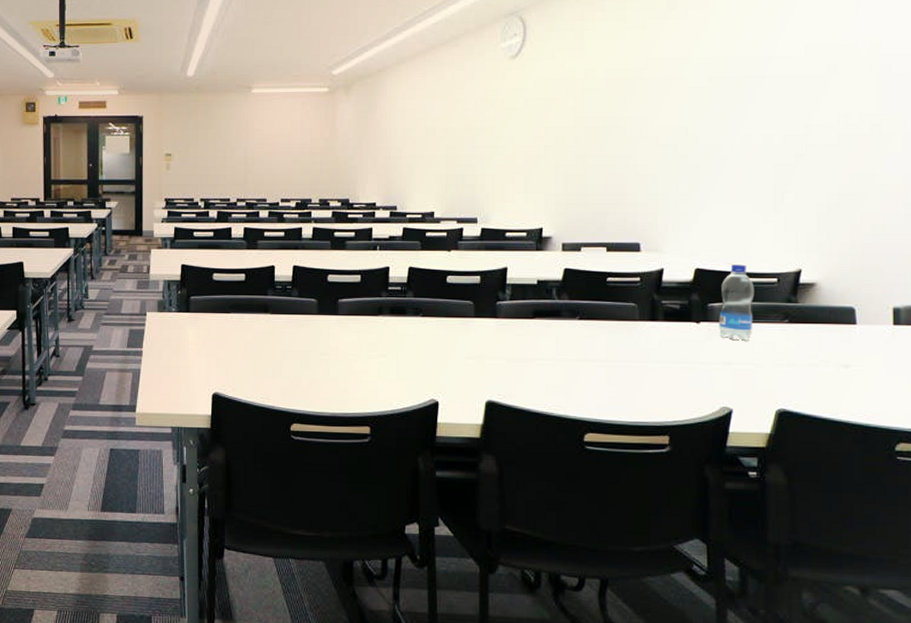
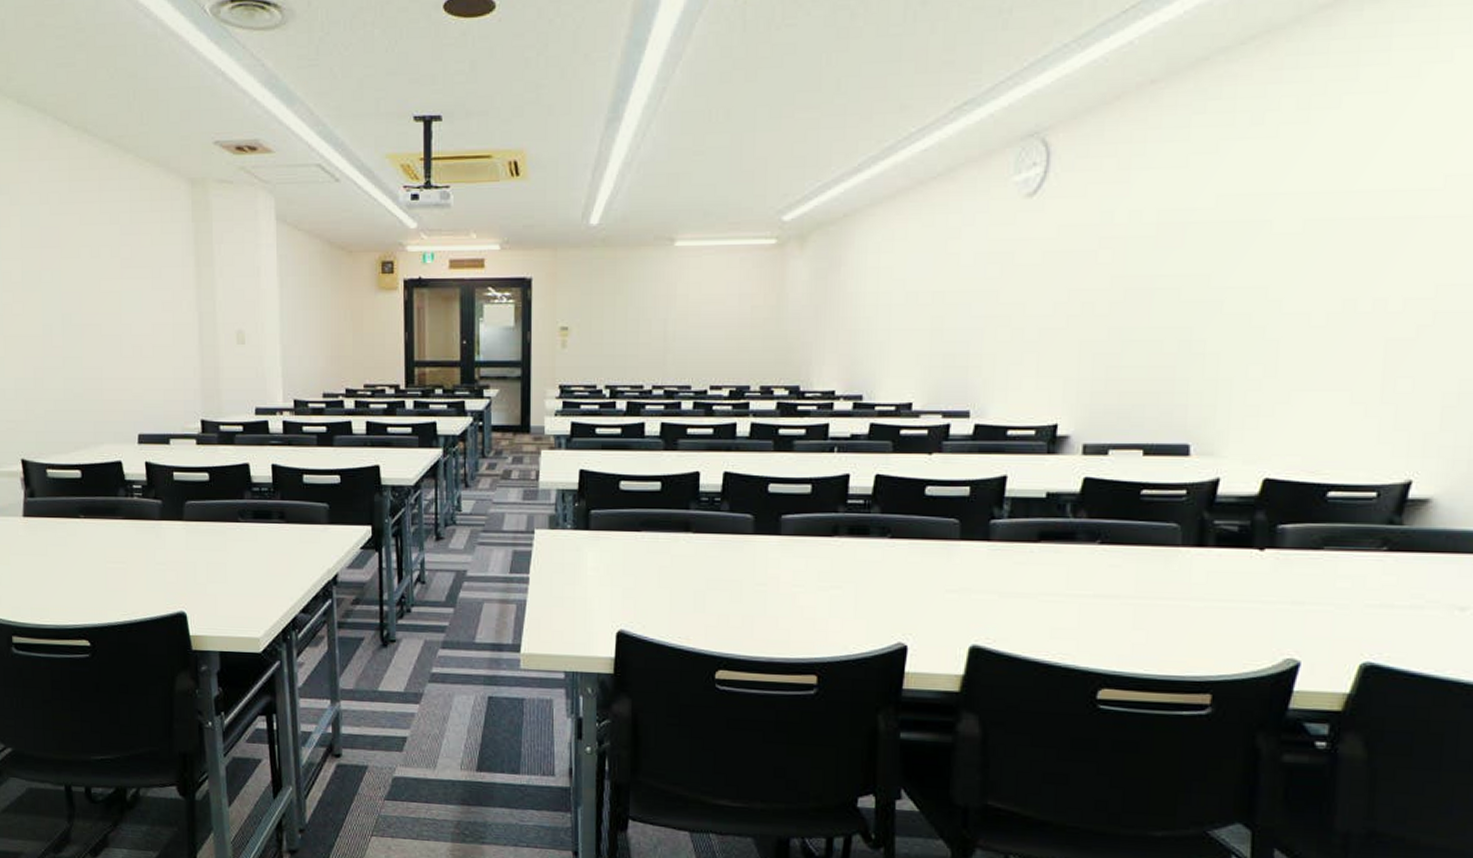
bottle: present [719,264,755,341] -> none [1290,473,1344,574]

